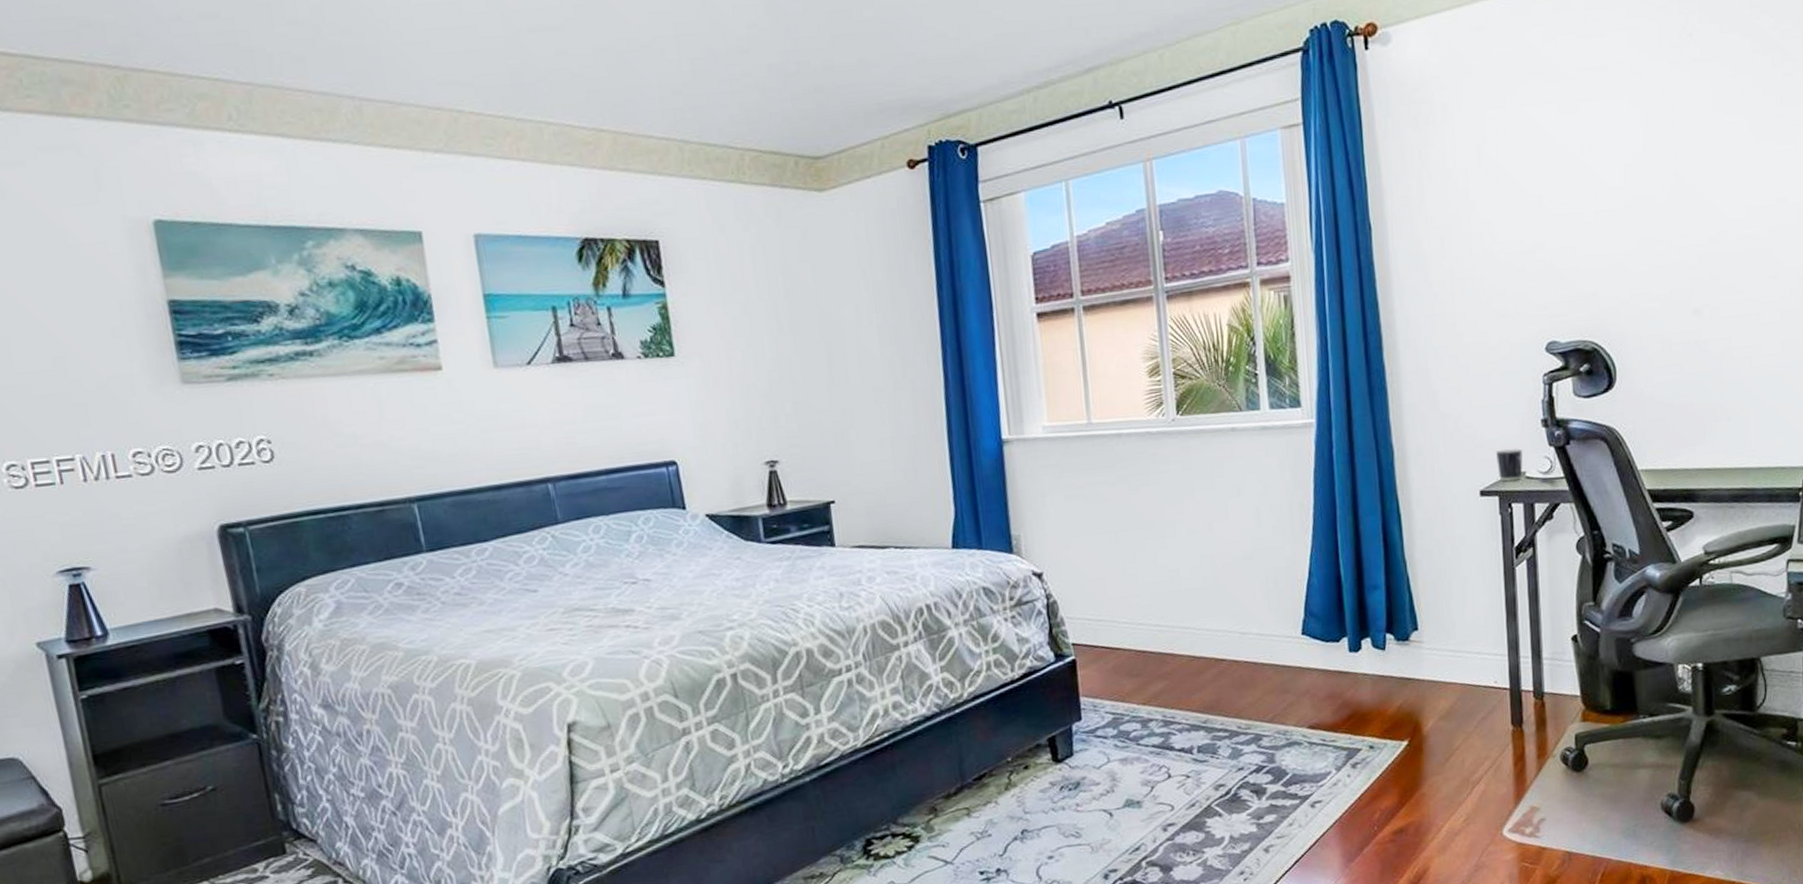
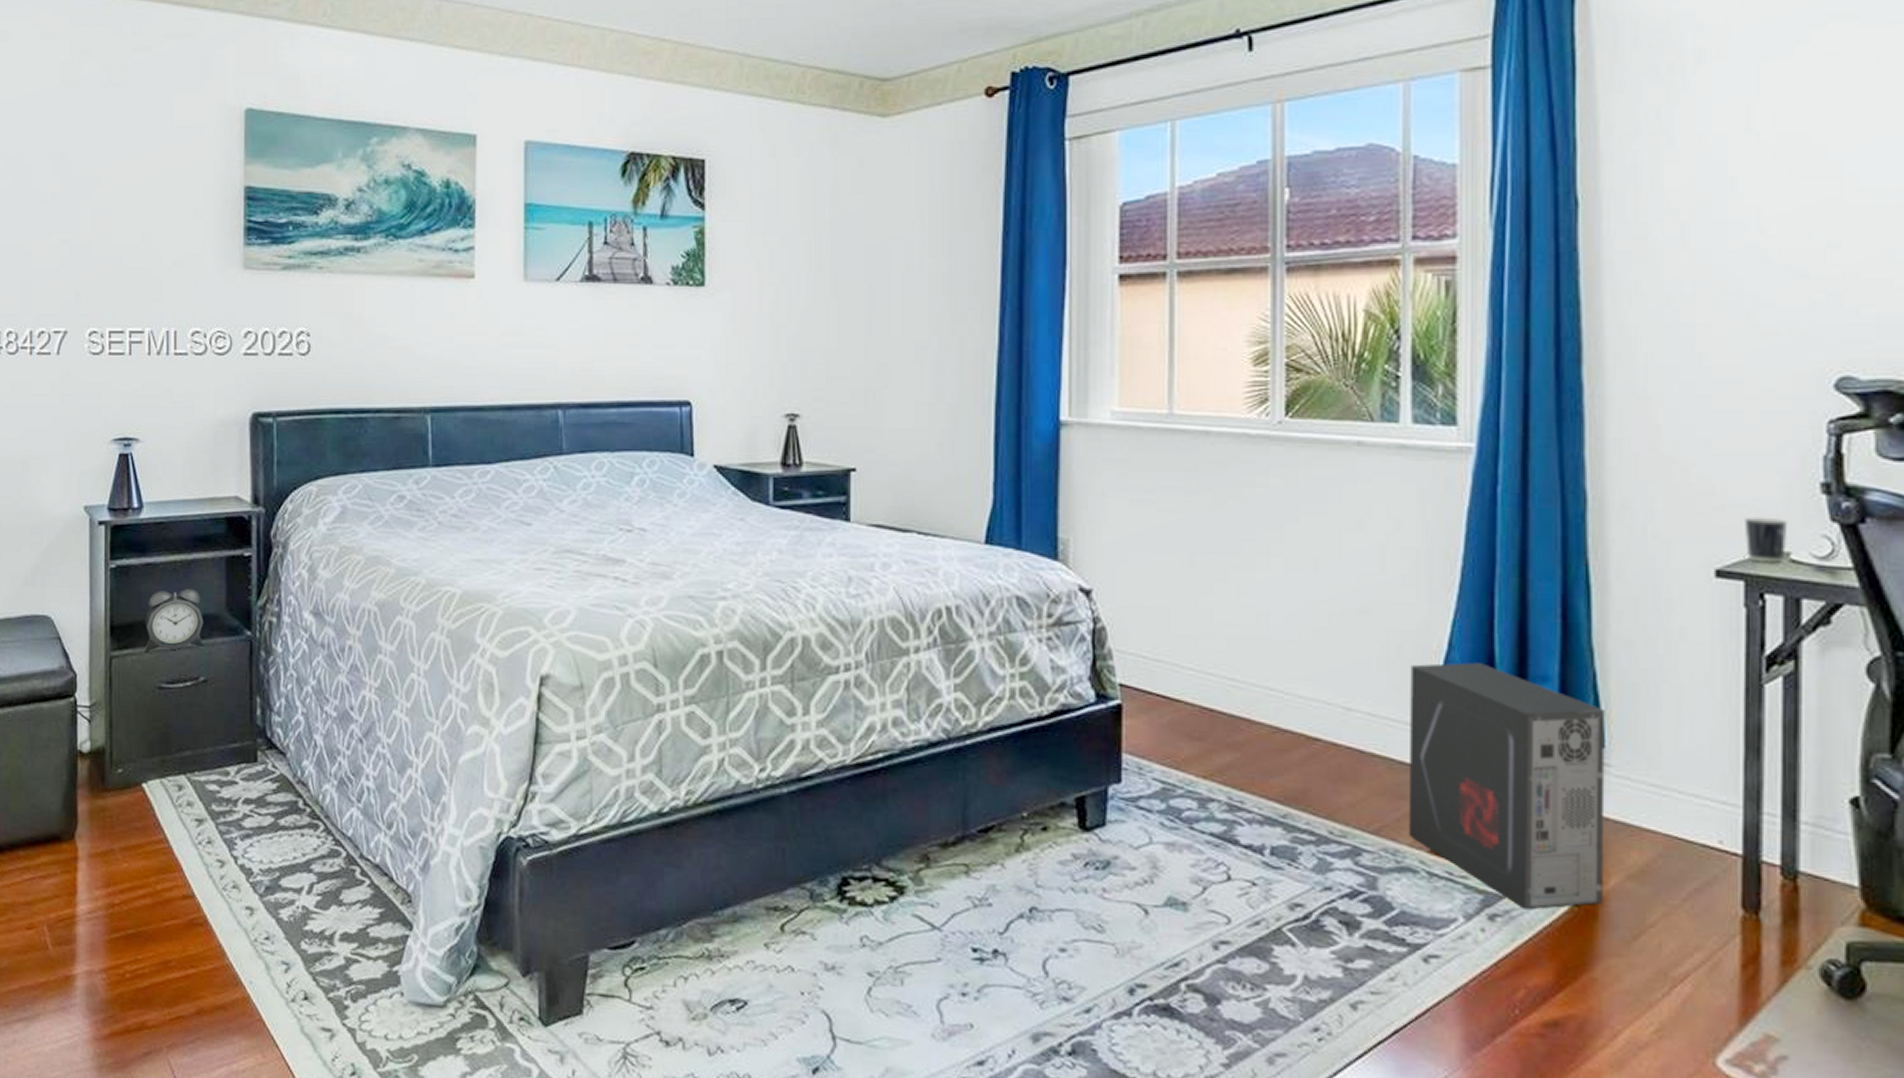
alarm clock: none [131,704,206,774] -> present [144,589,204,653]
computer tower: none [1284,583,1425,755] -> present [1408,662,1605,910]

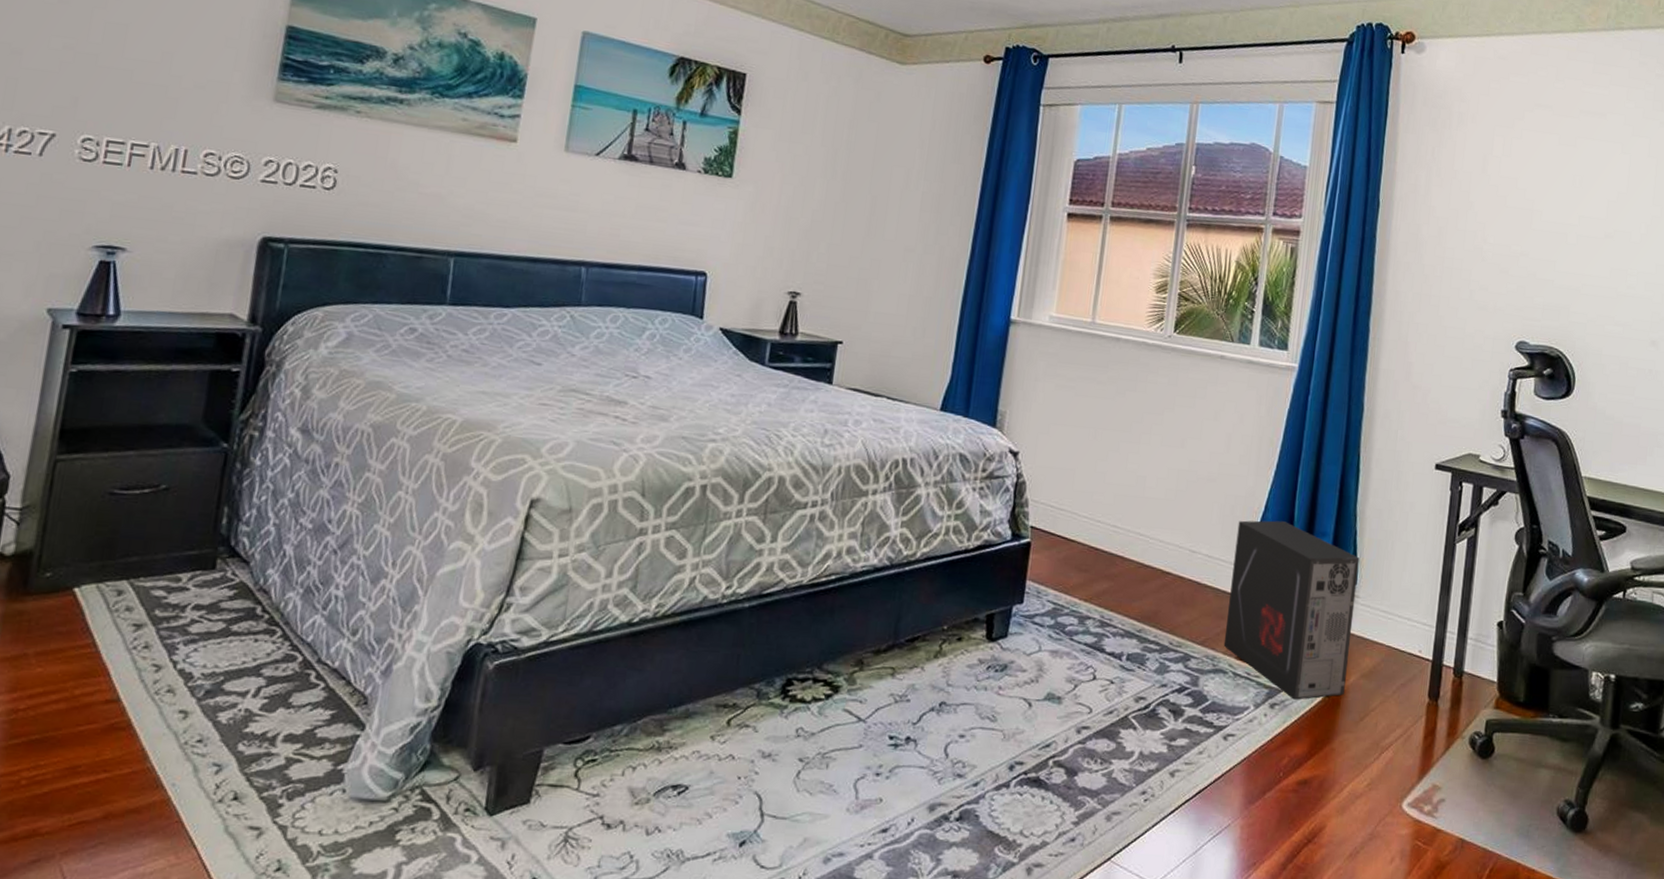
alarm clock: present [144,589,204,653] -> none [98,398,175,458]
mug: present [1743,516,1788,564] -> none [1455,429,1481,462]

